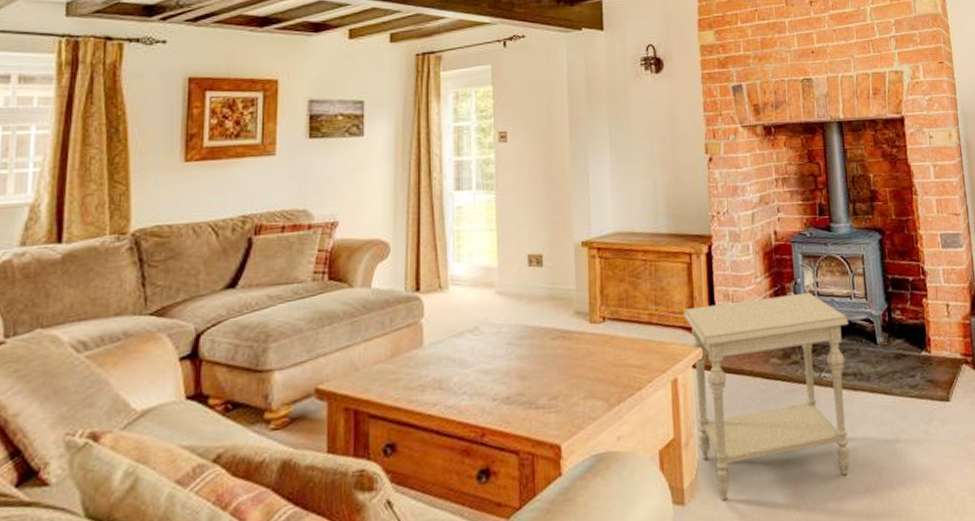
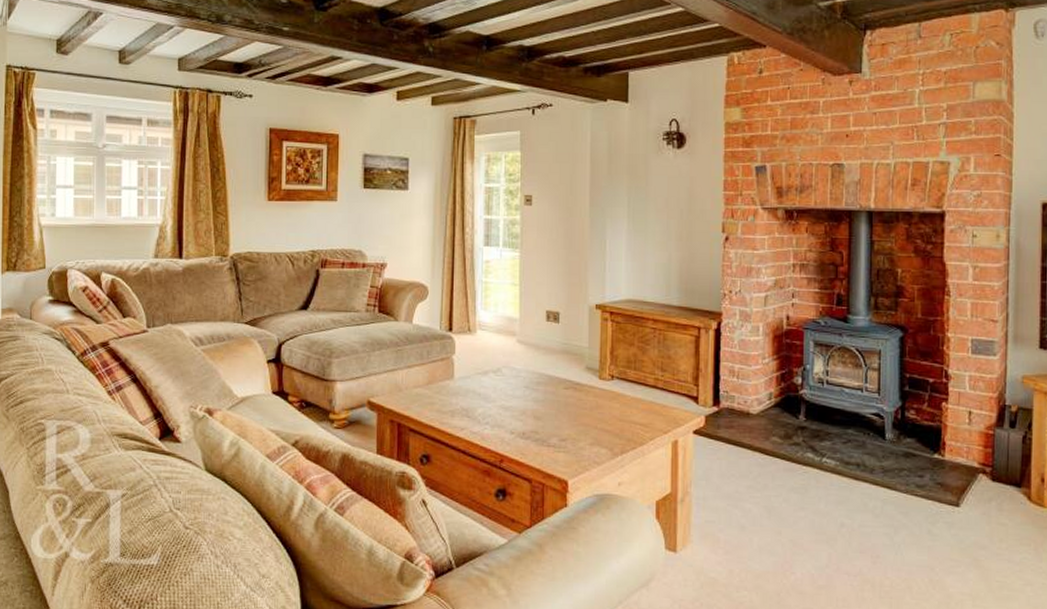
side table: present [683,292,849,501] -> none [688,378,857,557]

